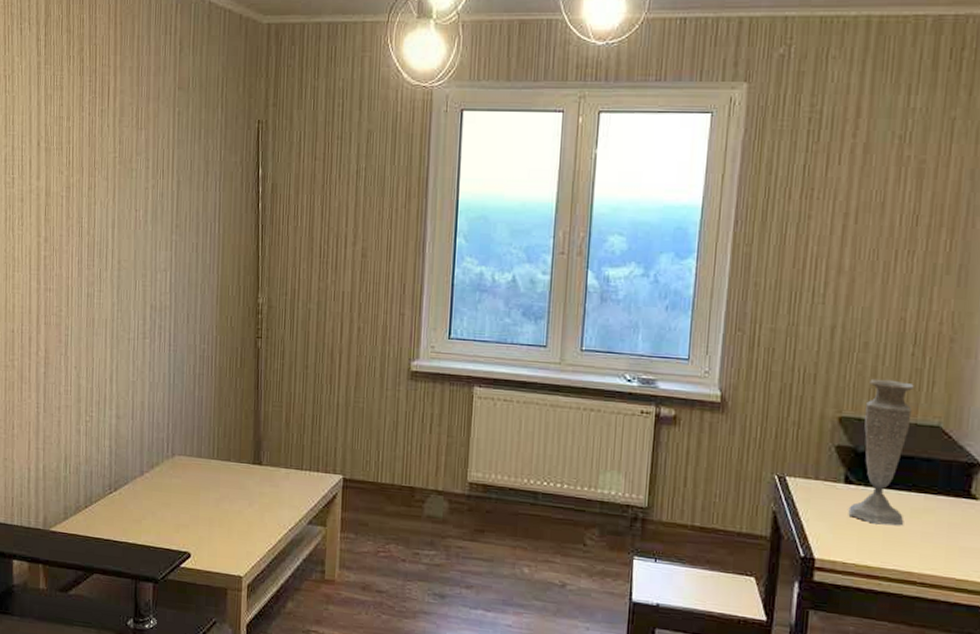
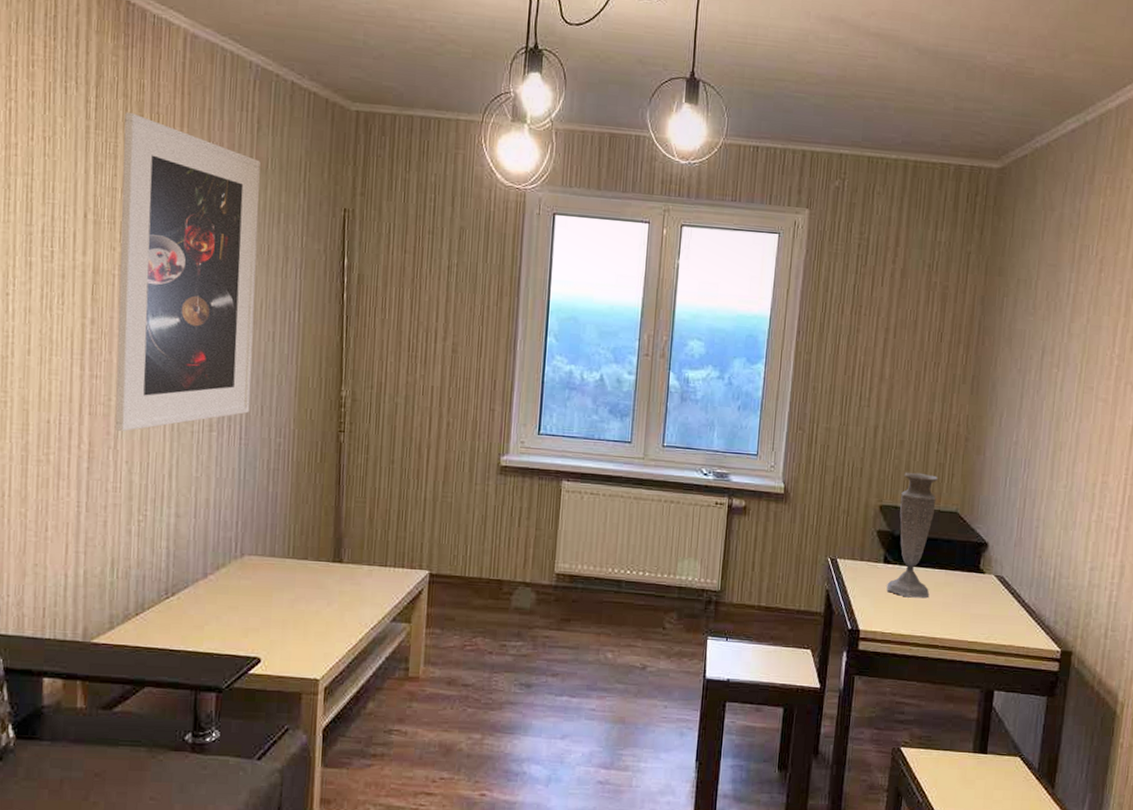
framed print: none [65,47,183,339] -> present [114,113,261,431]

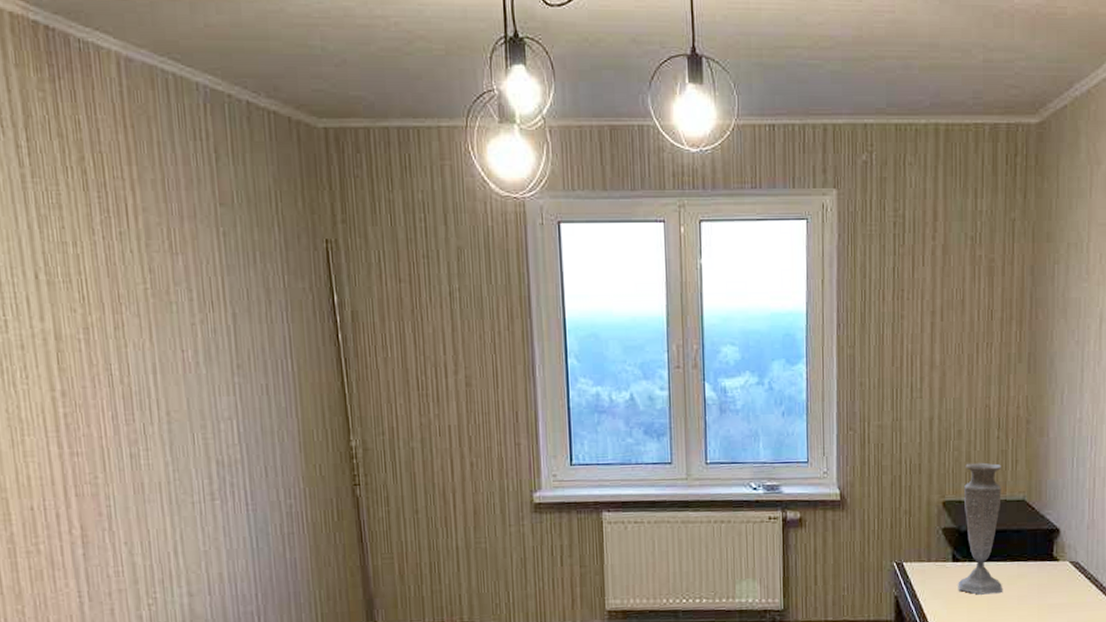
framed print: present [114,113,261,431] -> none [63,155,253,510]

